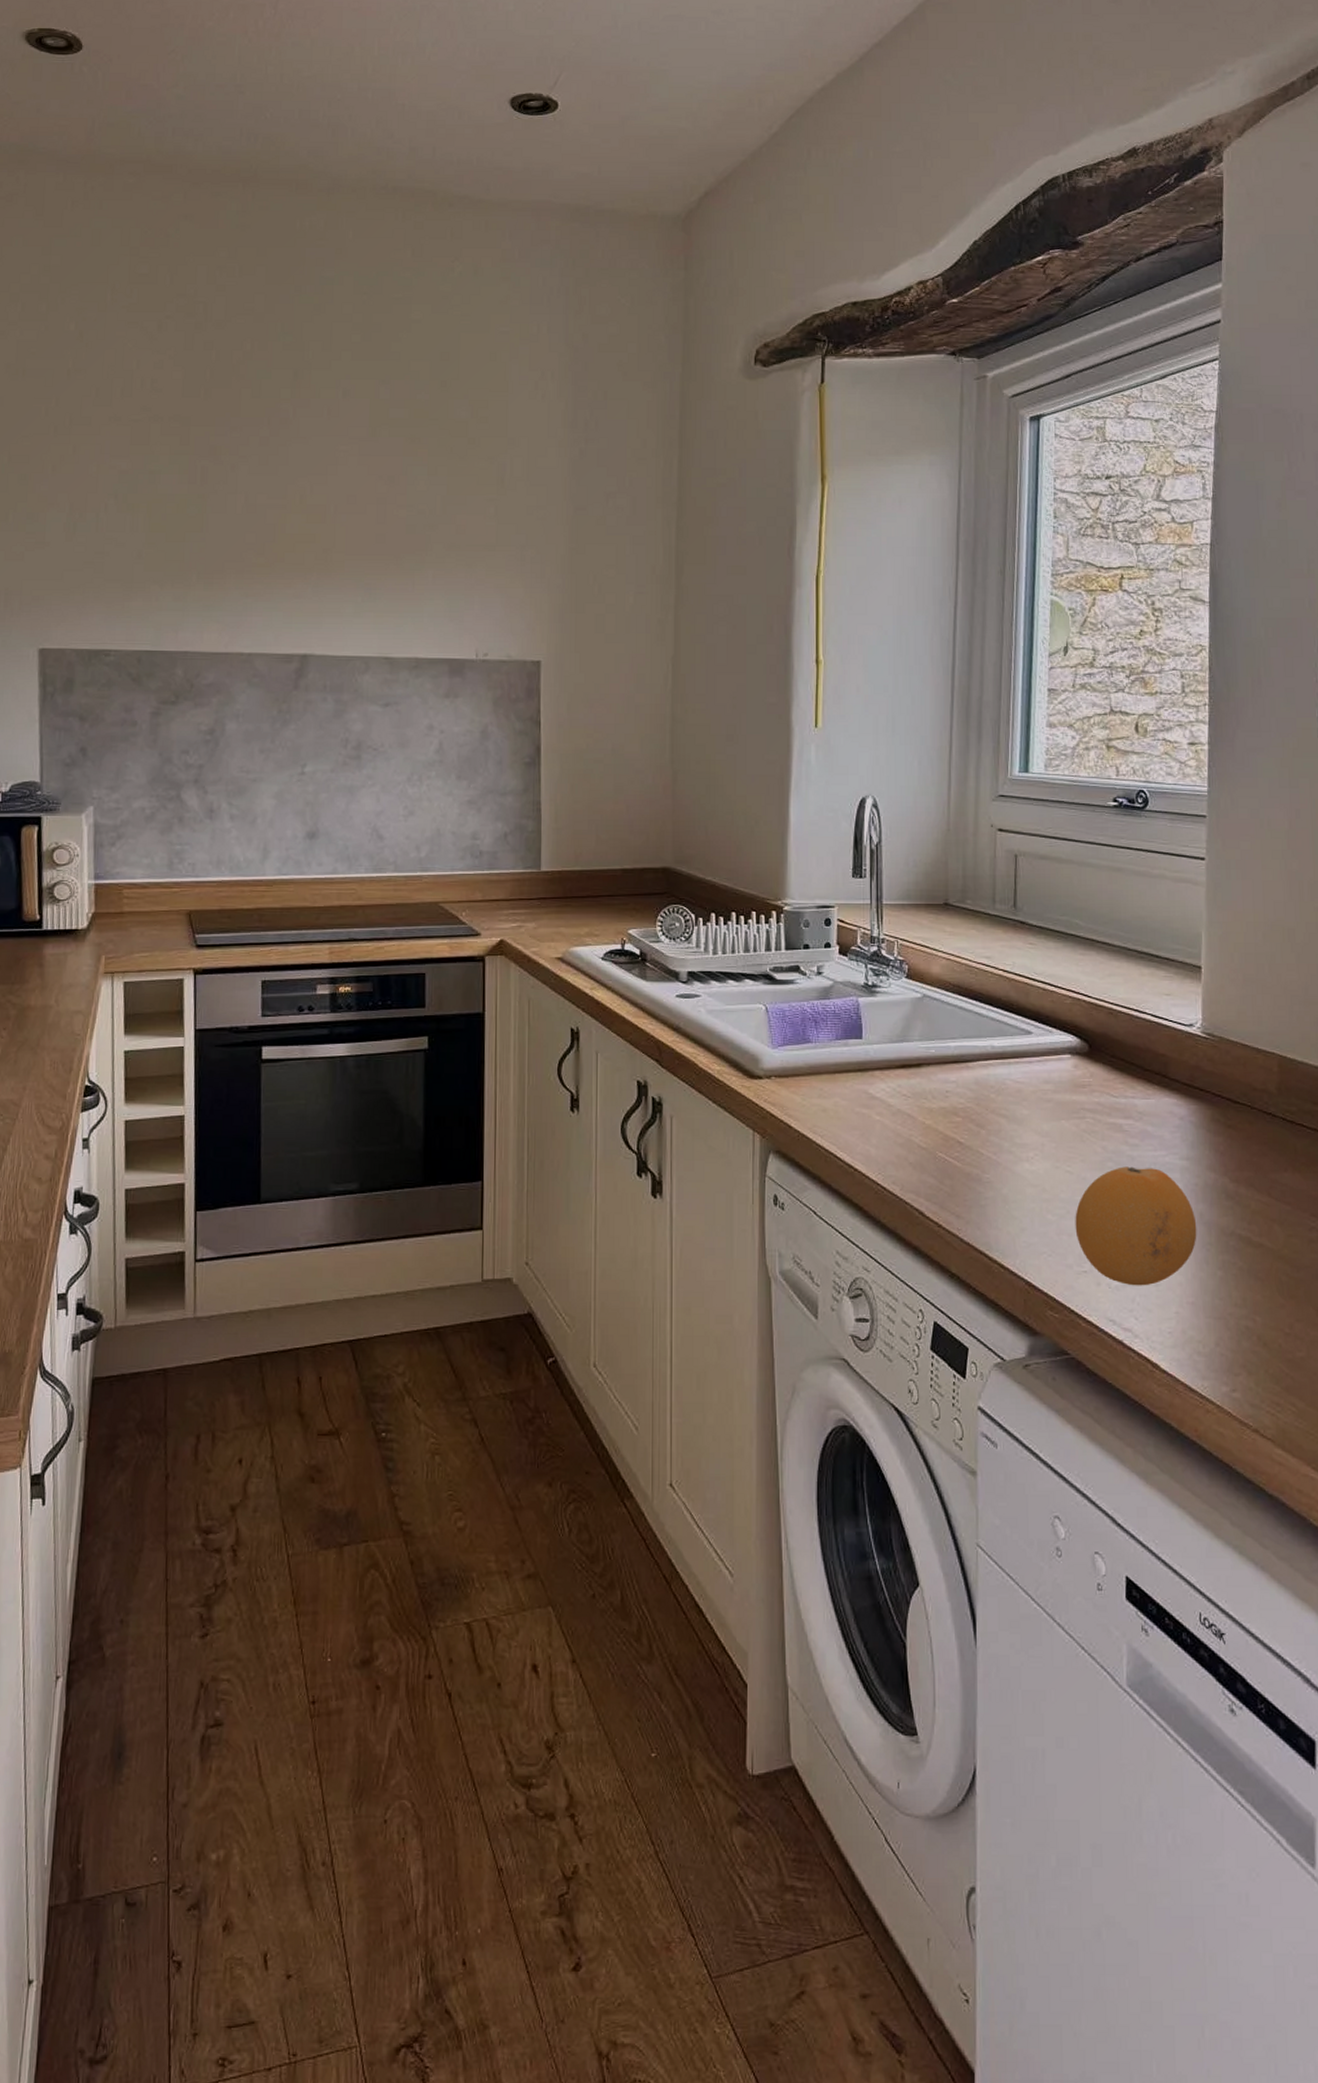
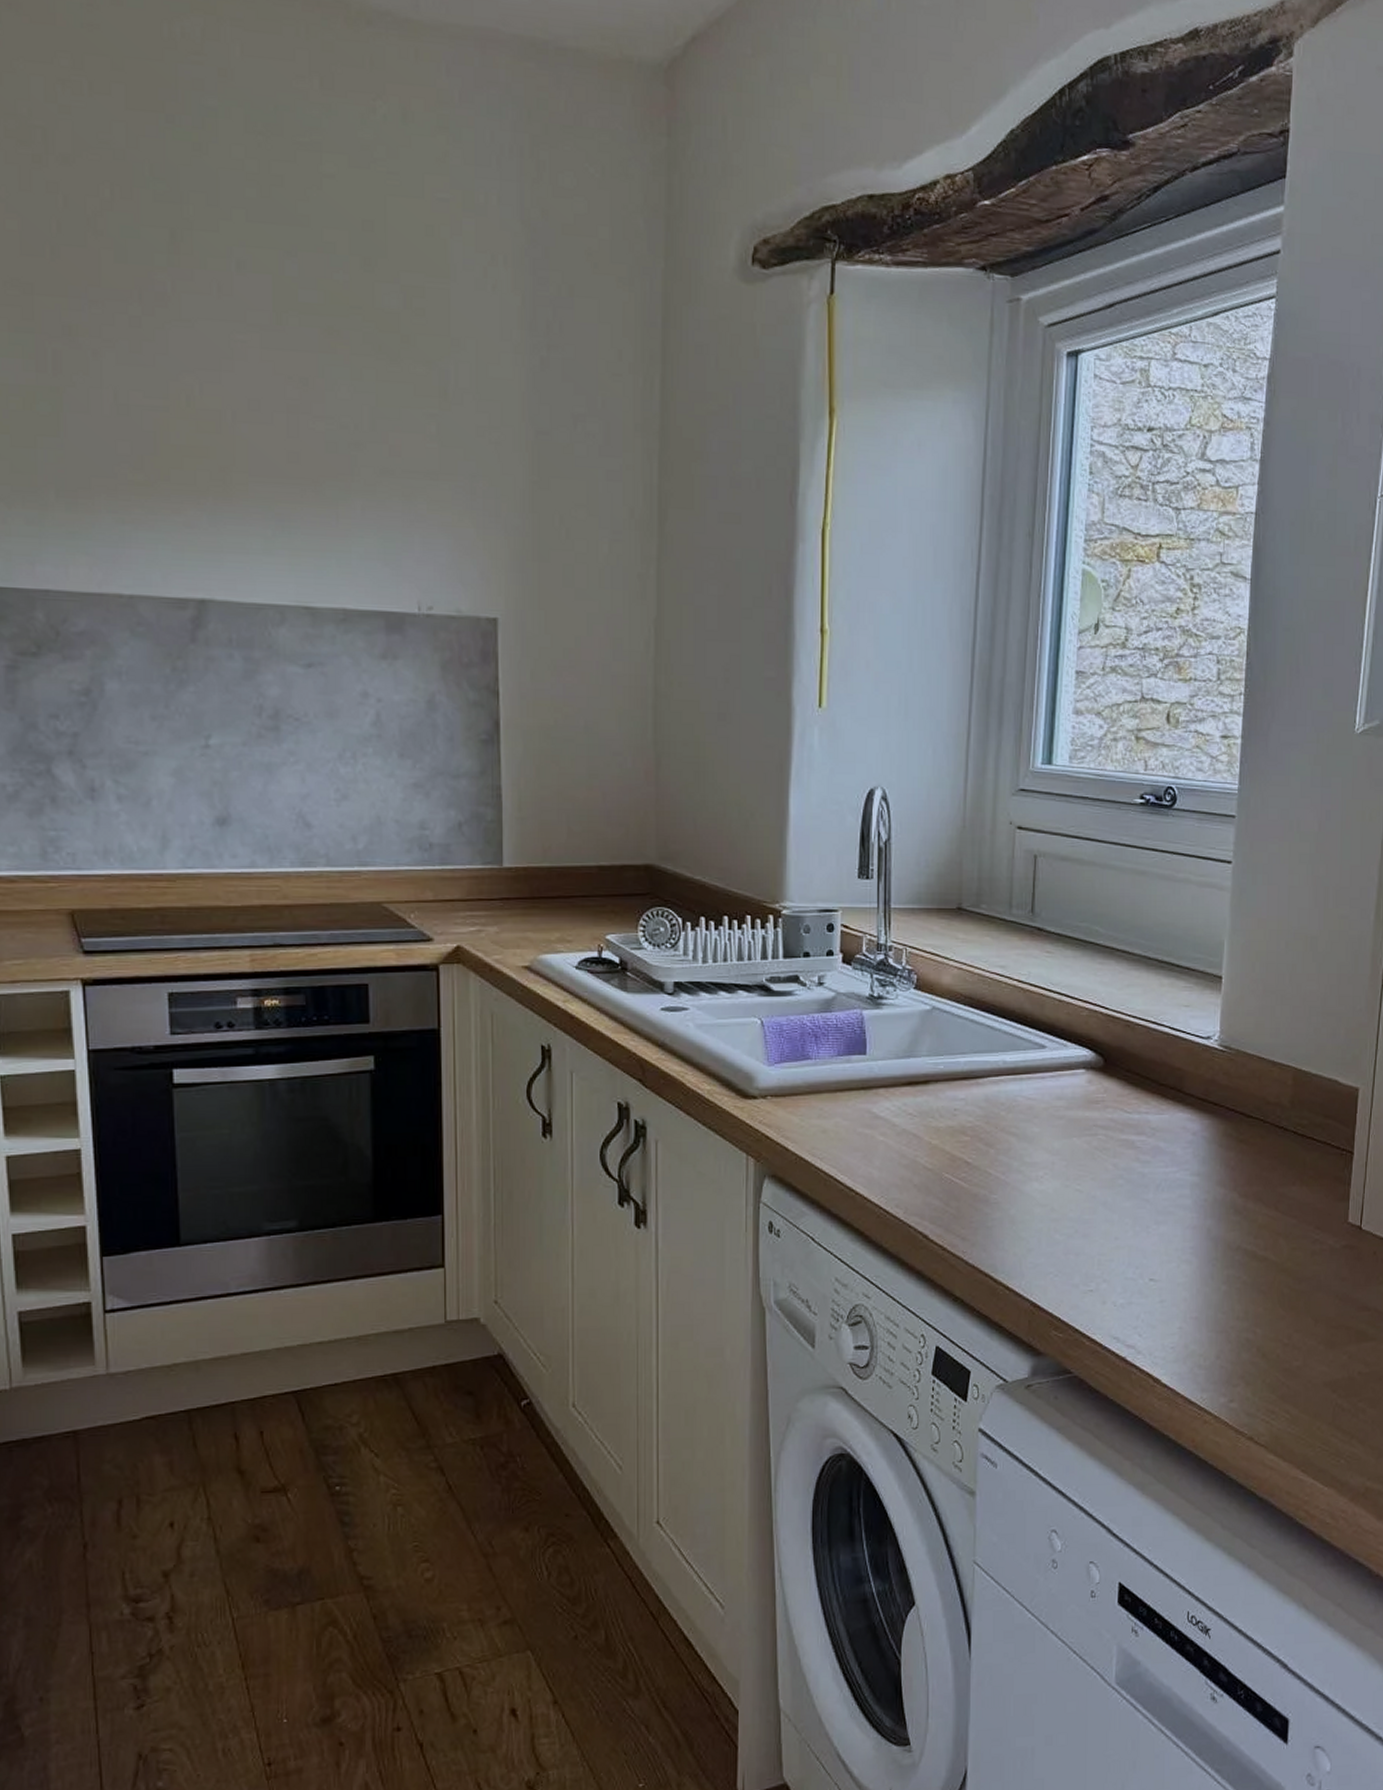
fruit: present [1075,1166,1197,1286] -> none [1083,1184,1204,1303]

